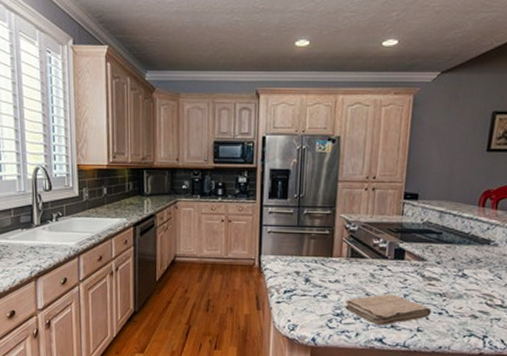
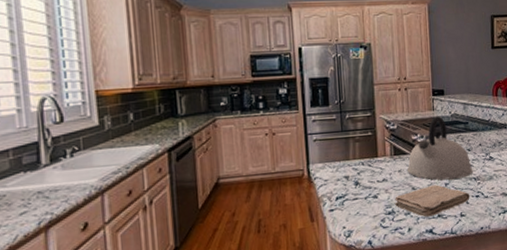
kettle: none [362,222,440,292] -> present [406,116,473,180]

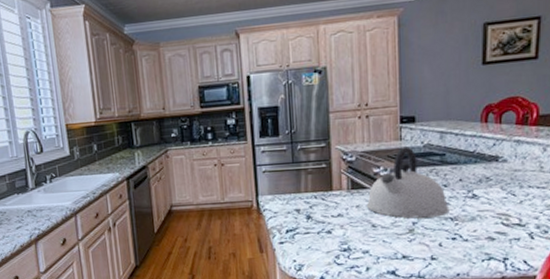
washcloth: present [395,185,470,217] -> none [351,223,444,257]

